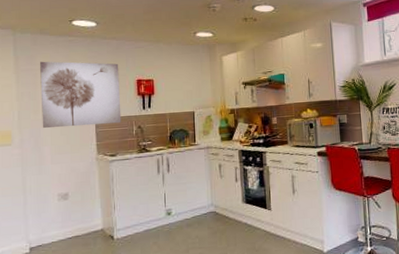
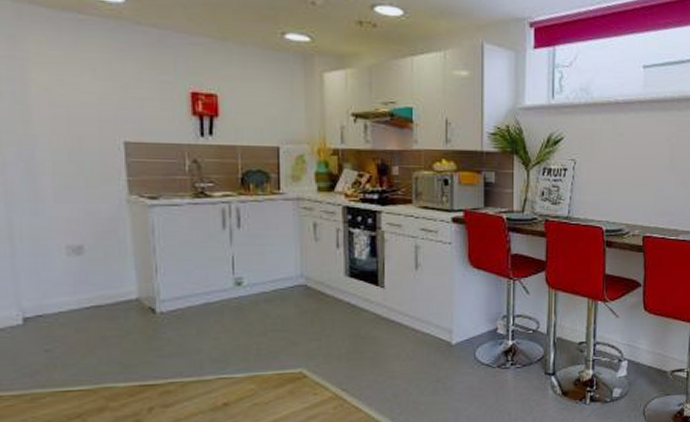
wall art: present [40,61,122,129] -> none [30,46,167,153]

